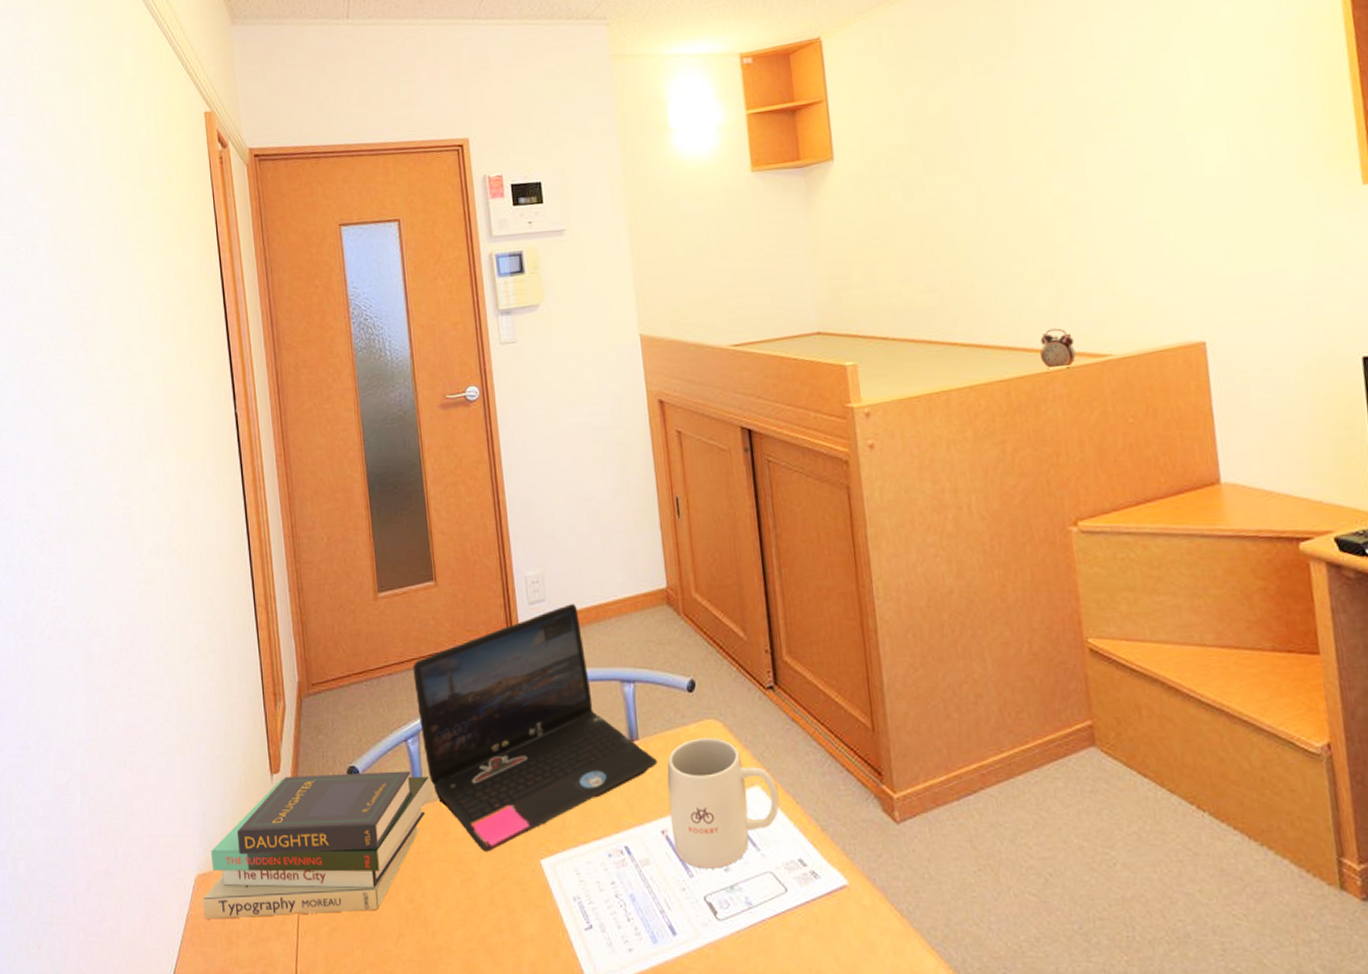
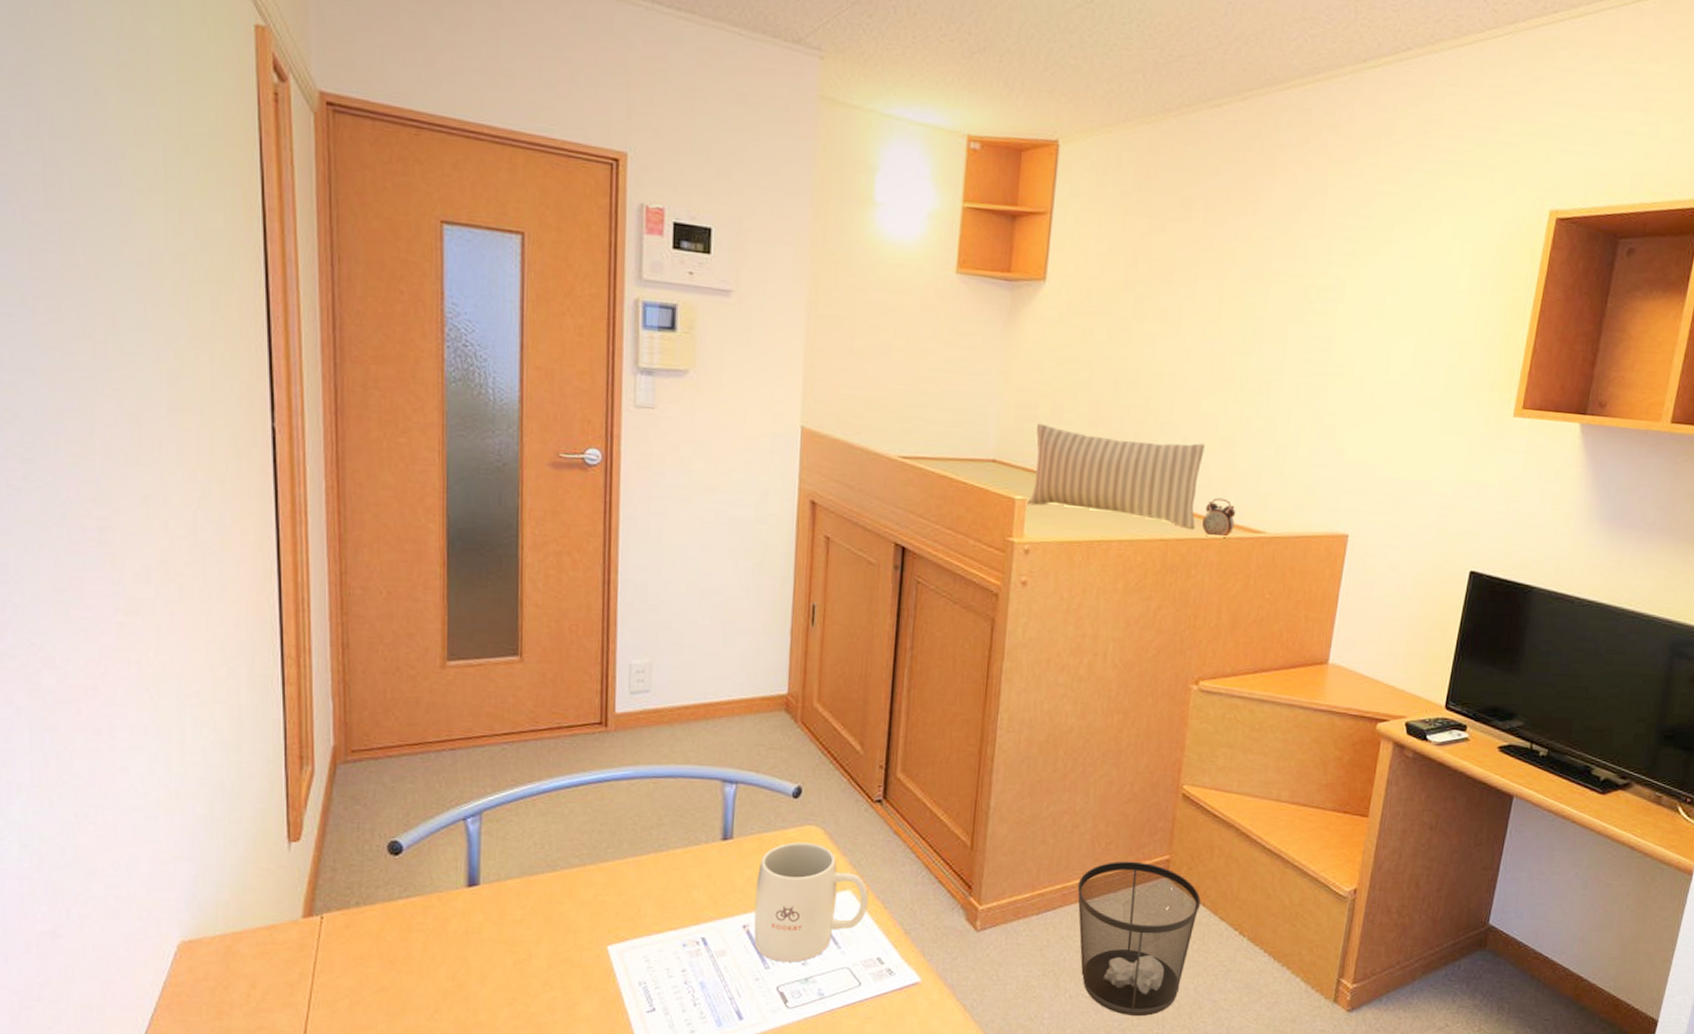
books: present [203,770,431,919] -> none [187,845,489,988]
laptop: present [412,604,658,852] -> none [481,698,750,936]
pillow: none [853,278,1034,369] -> present [1029,423,1205,530]
waste bin: none [995,730,1142,916] -> present [1077,861,1201,1016]

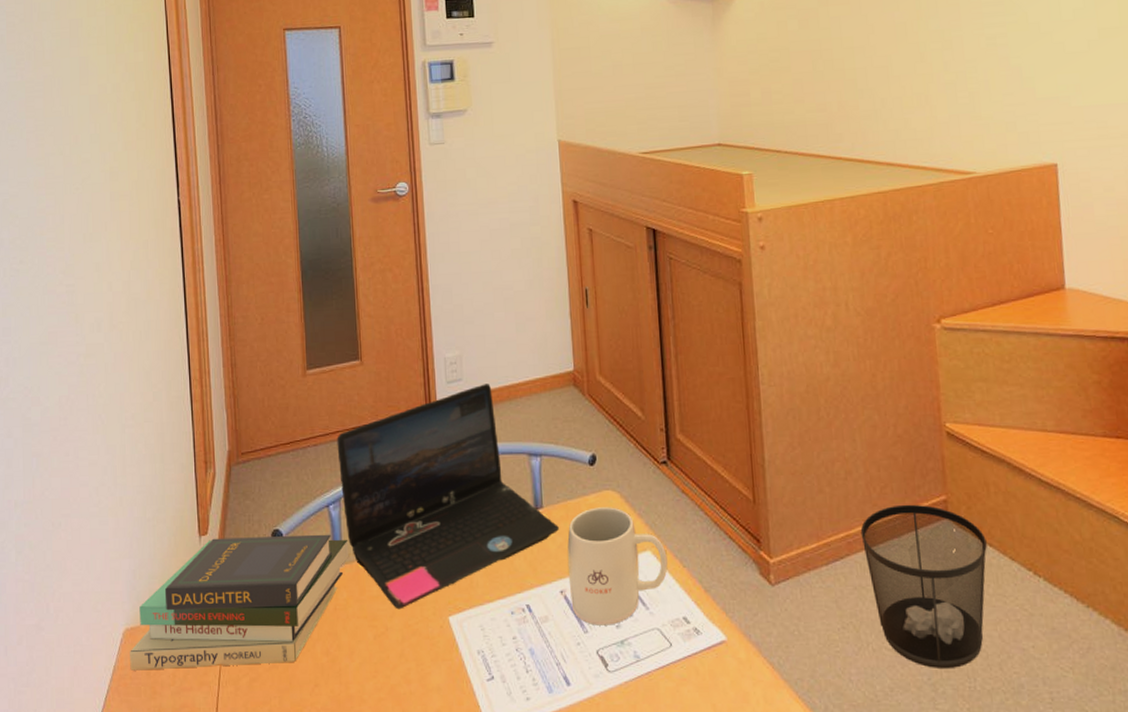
books: none [187,845,489,988] -> present [130,534,349,671]
laptop: none [481,698,750,936] -> present [337,384,560,610]
pillow: present [1029,423,1205,530] -> none [751,102,908,180]
alarm clock: present [1202,497,1236,539] -> none [914,147,945,184]

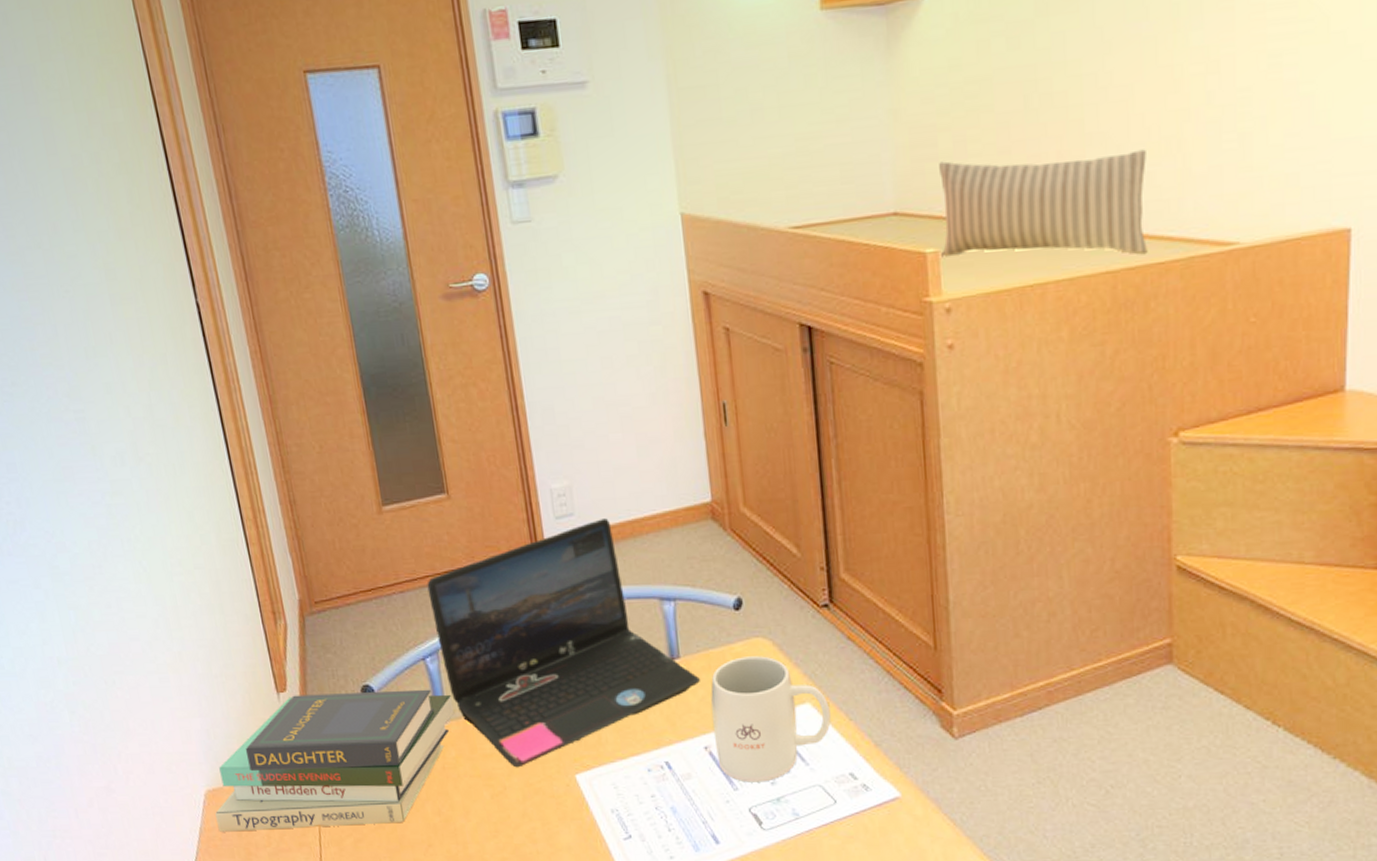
pillow: none [751,102,908,180] -> present [939,149,1148,258]
waste bin: present [860,504,987,668] -> none [1064,648,1217,824]

